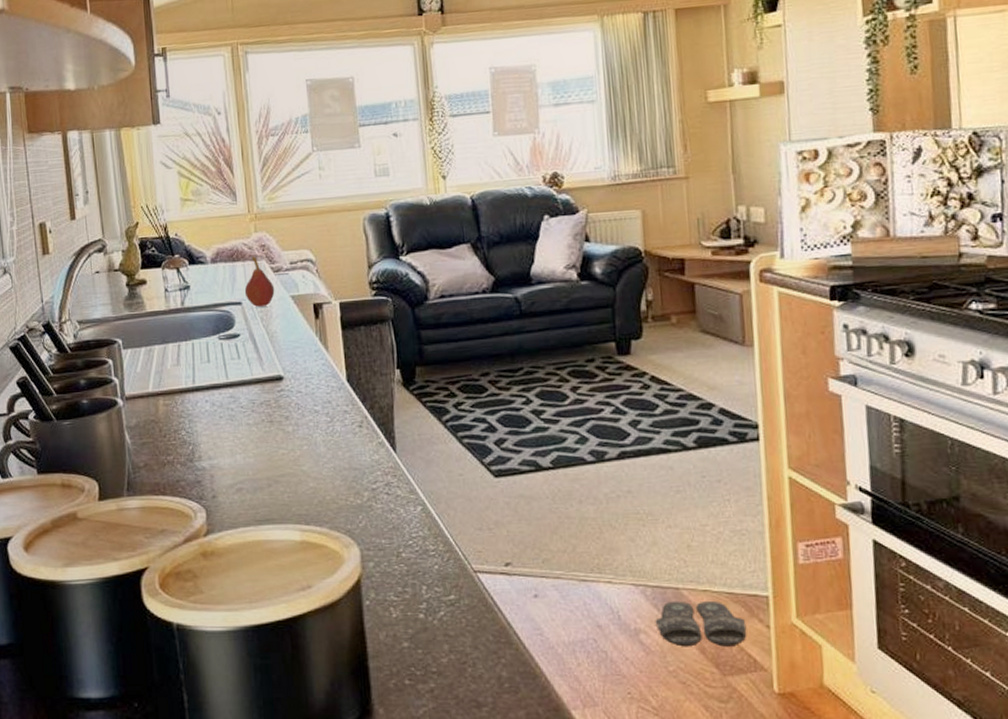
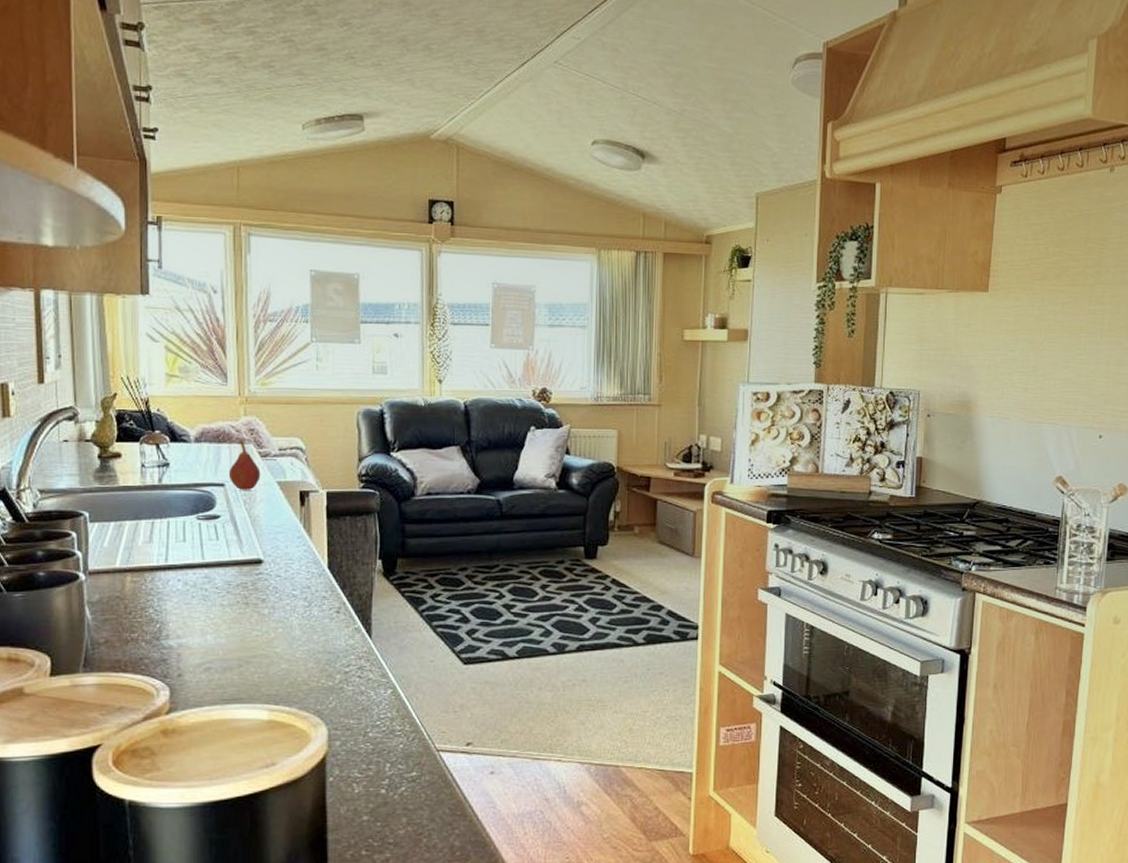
slippers: present [655,600,747,647] -> none [595,776,672,816]

